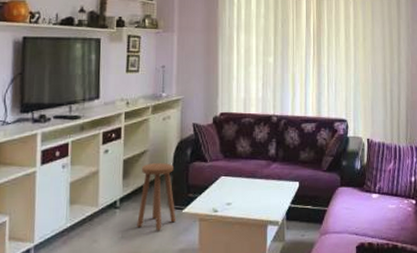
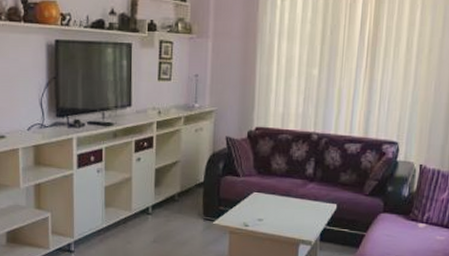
stool: present [137,163,176,231] -> none [168,174,207,239]

